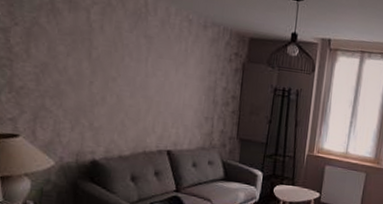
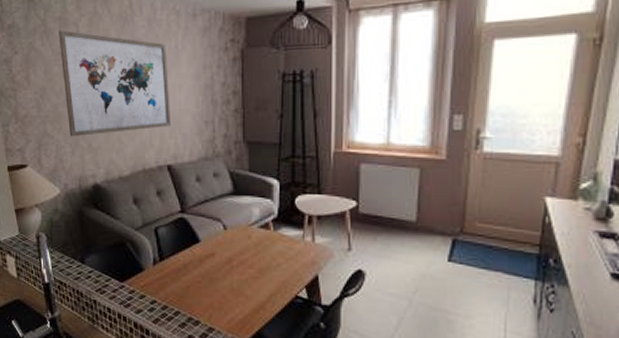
wall art: none [67,12,177,118] -> present [59,30,172,137]

